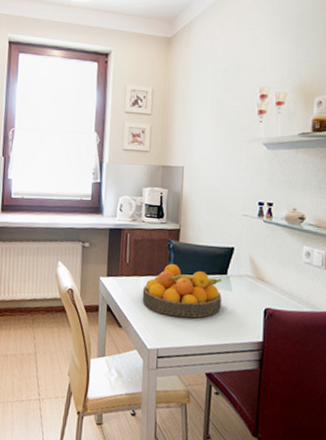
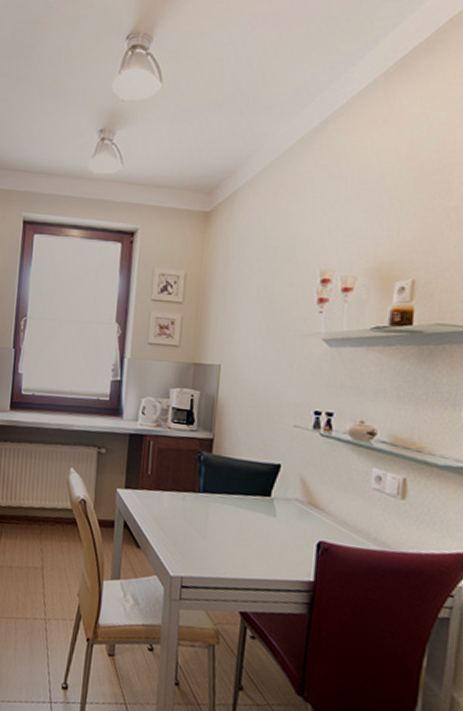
fruit bowl: present [142,264,222,318] -> none [165,479,264,546]

